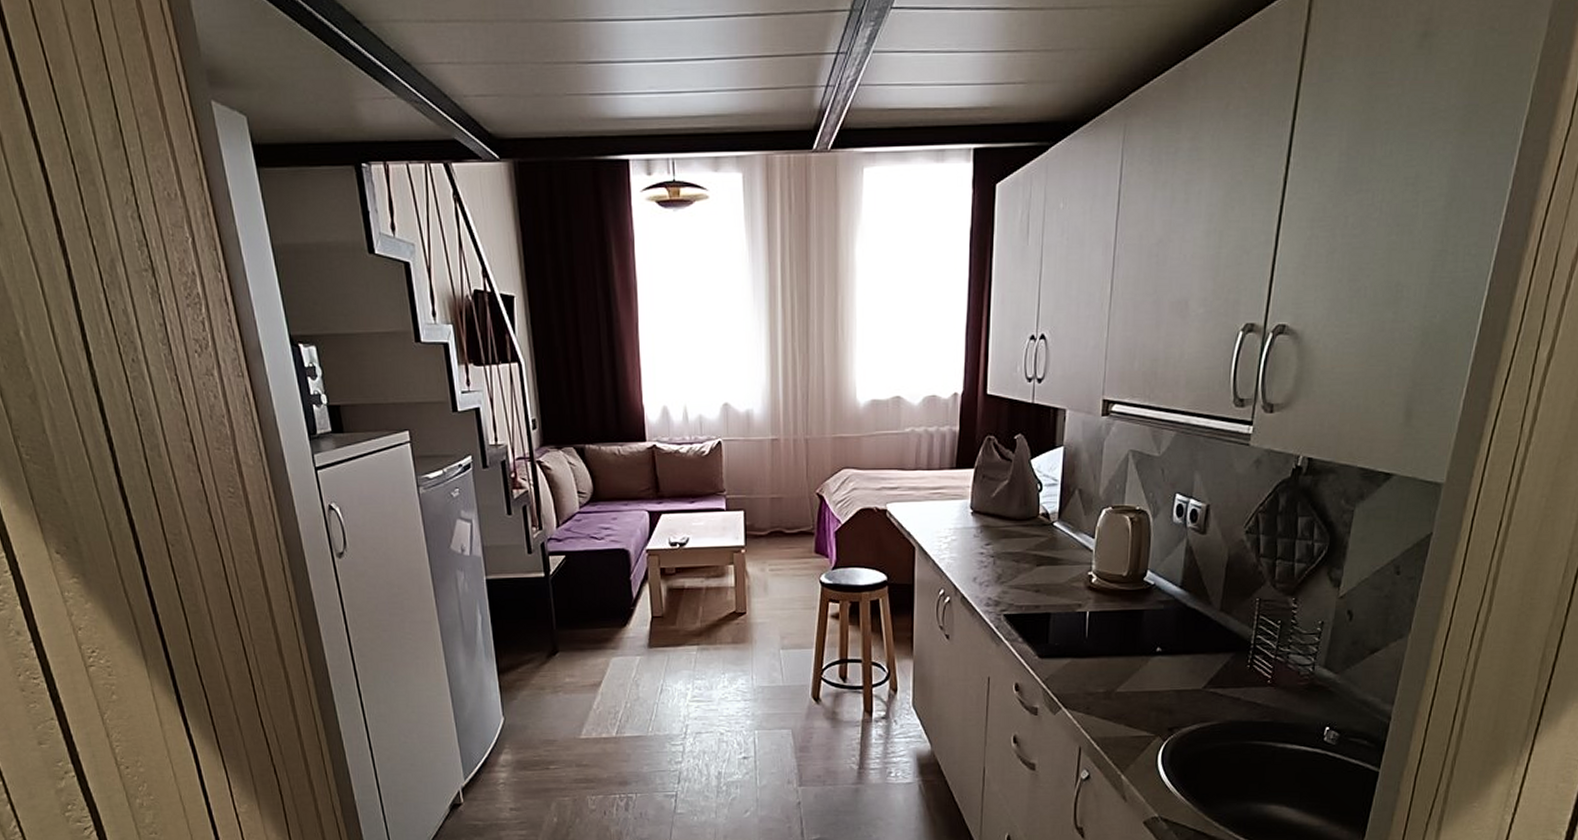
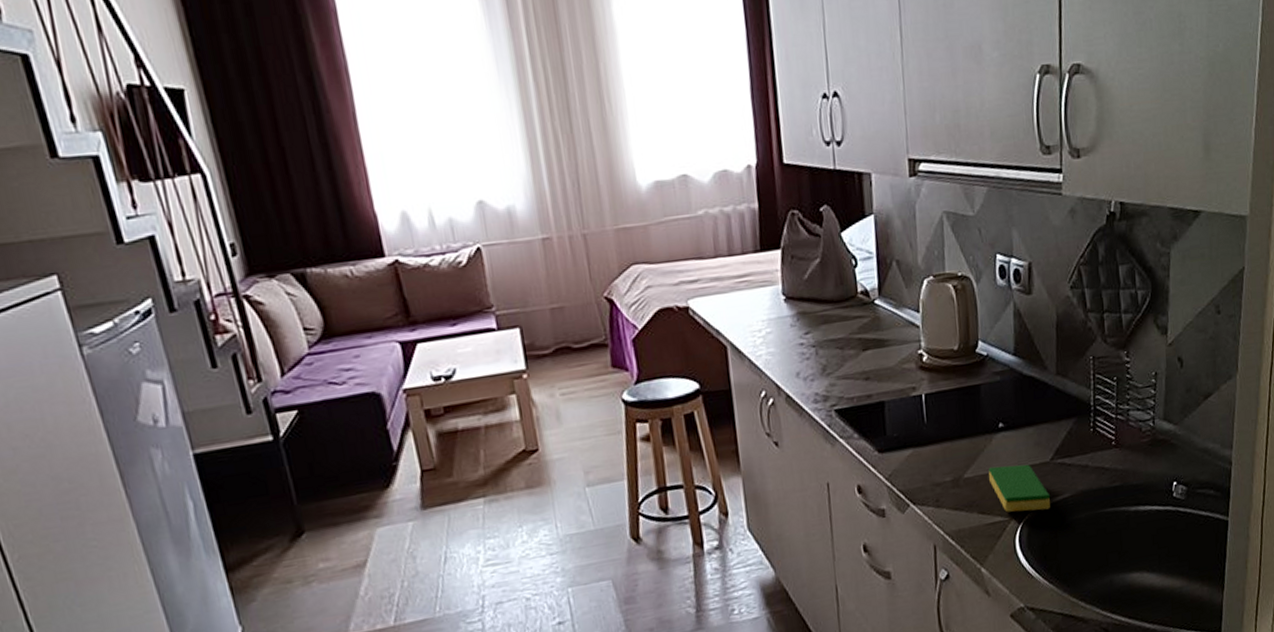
dish sponge: none [1140,686,1199,733] -> present [988,464,1051,513]

